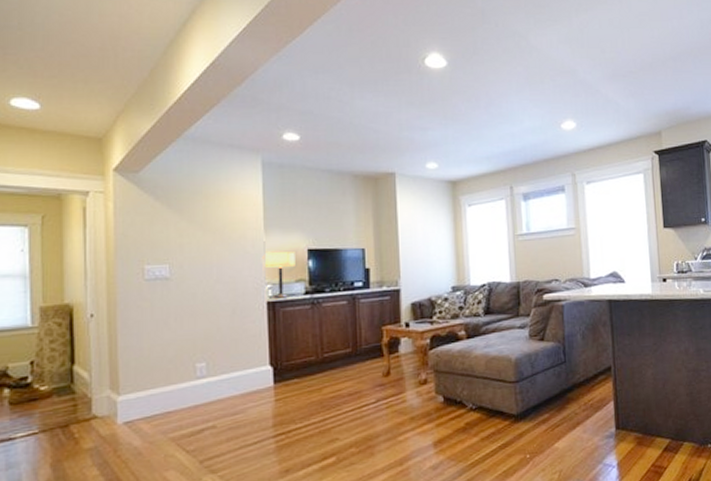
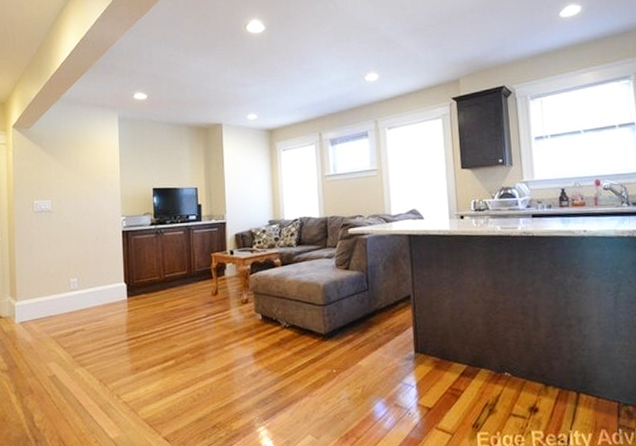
table lamp: present [264,250,295,300] -> none [120,189,143,229]

